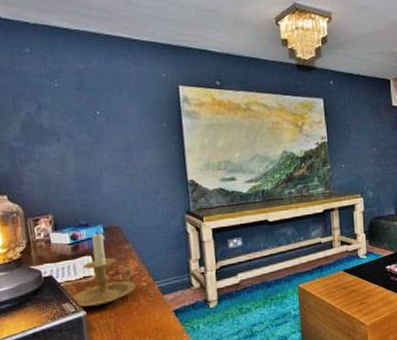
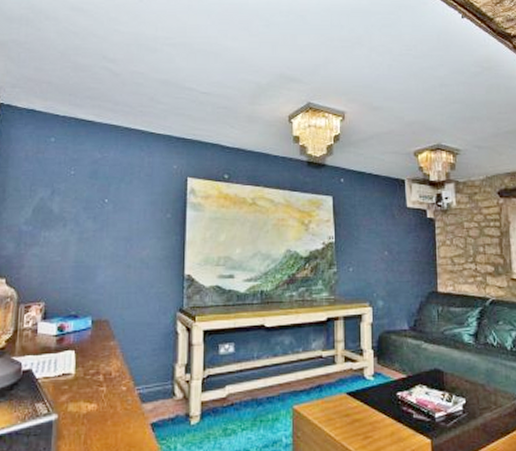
candle holder: present [70,231,137,307] -> none [45,323,115,410]

